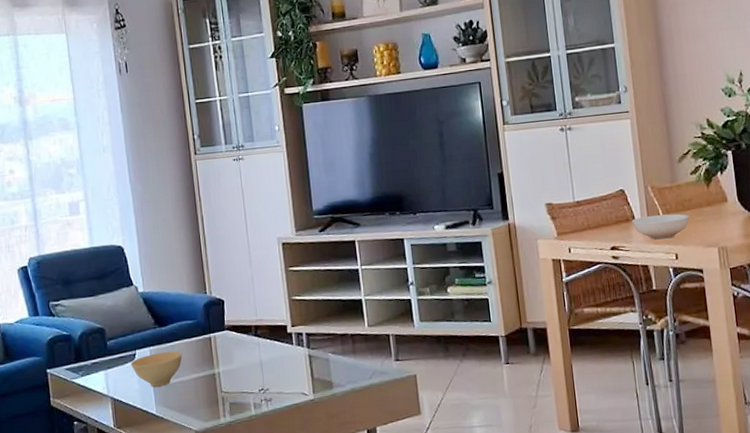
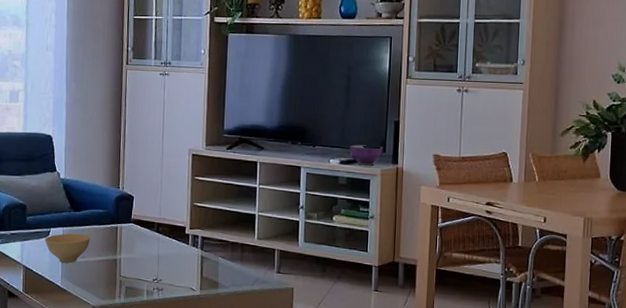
bowl: none [452,203,491,227] -> present [349,144,383,166]
bowl: present [631,213,690,240] -> none [509,180,563,203]

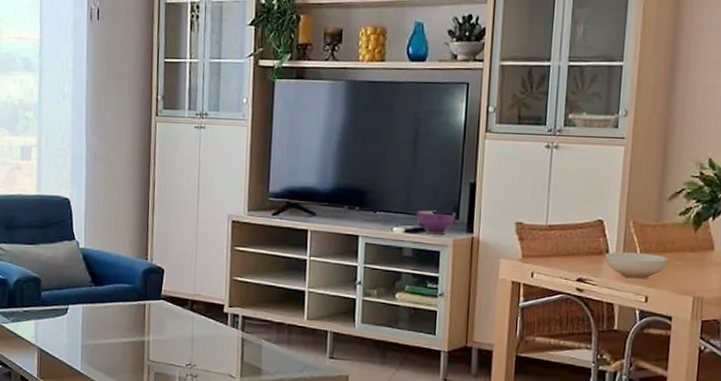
bowl: present [44,233,91,263] -> none [61,311,115,345]
bowl: none [509,180,563,203] -> present [604,252,669,279]

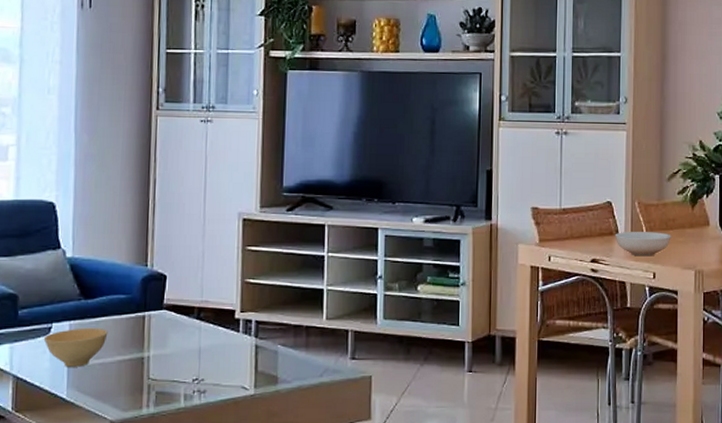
bowl: none [61,311,115,345] -> present [43,328,108,367]
bowl: present [415,210,457,235] -> none [434,199,475,223]

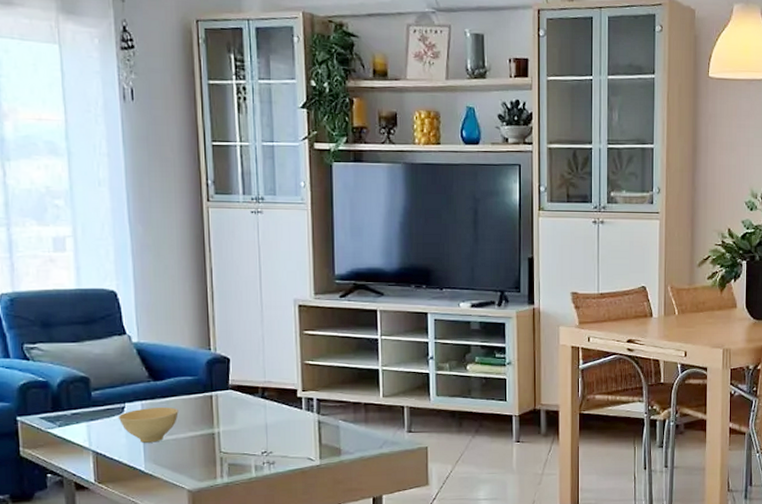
bowl: present [614,232,671,257] -> none [649,314,701,337]

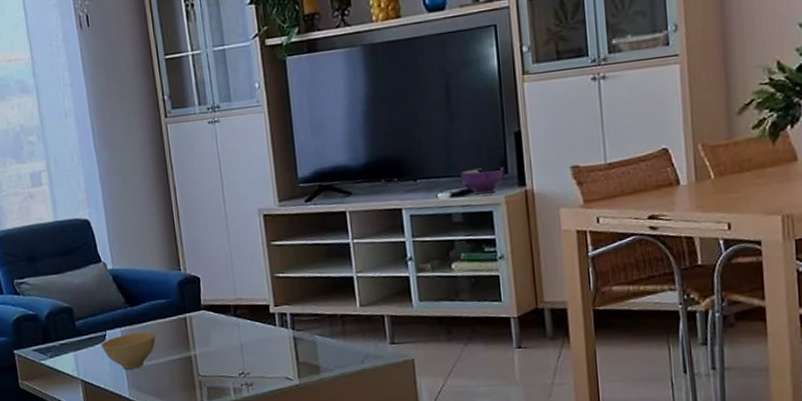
bowl: none [480,285,518,308] -> present [459,166,505,195]

